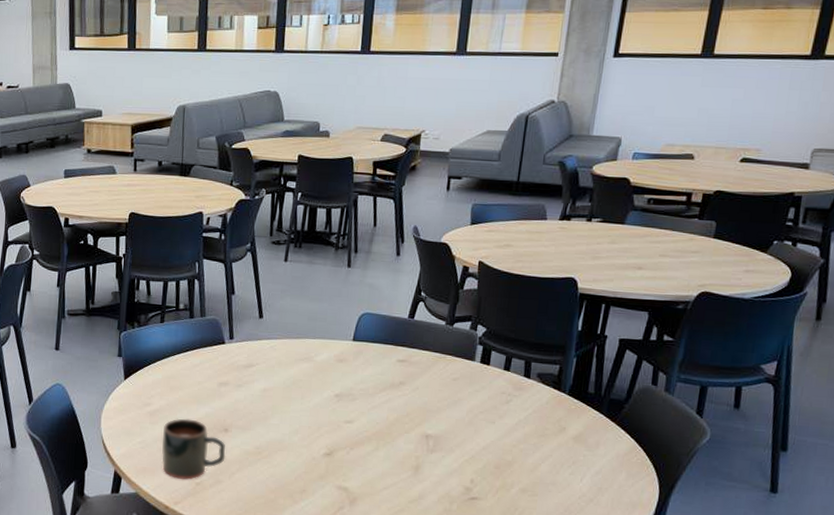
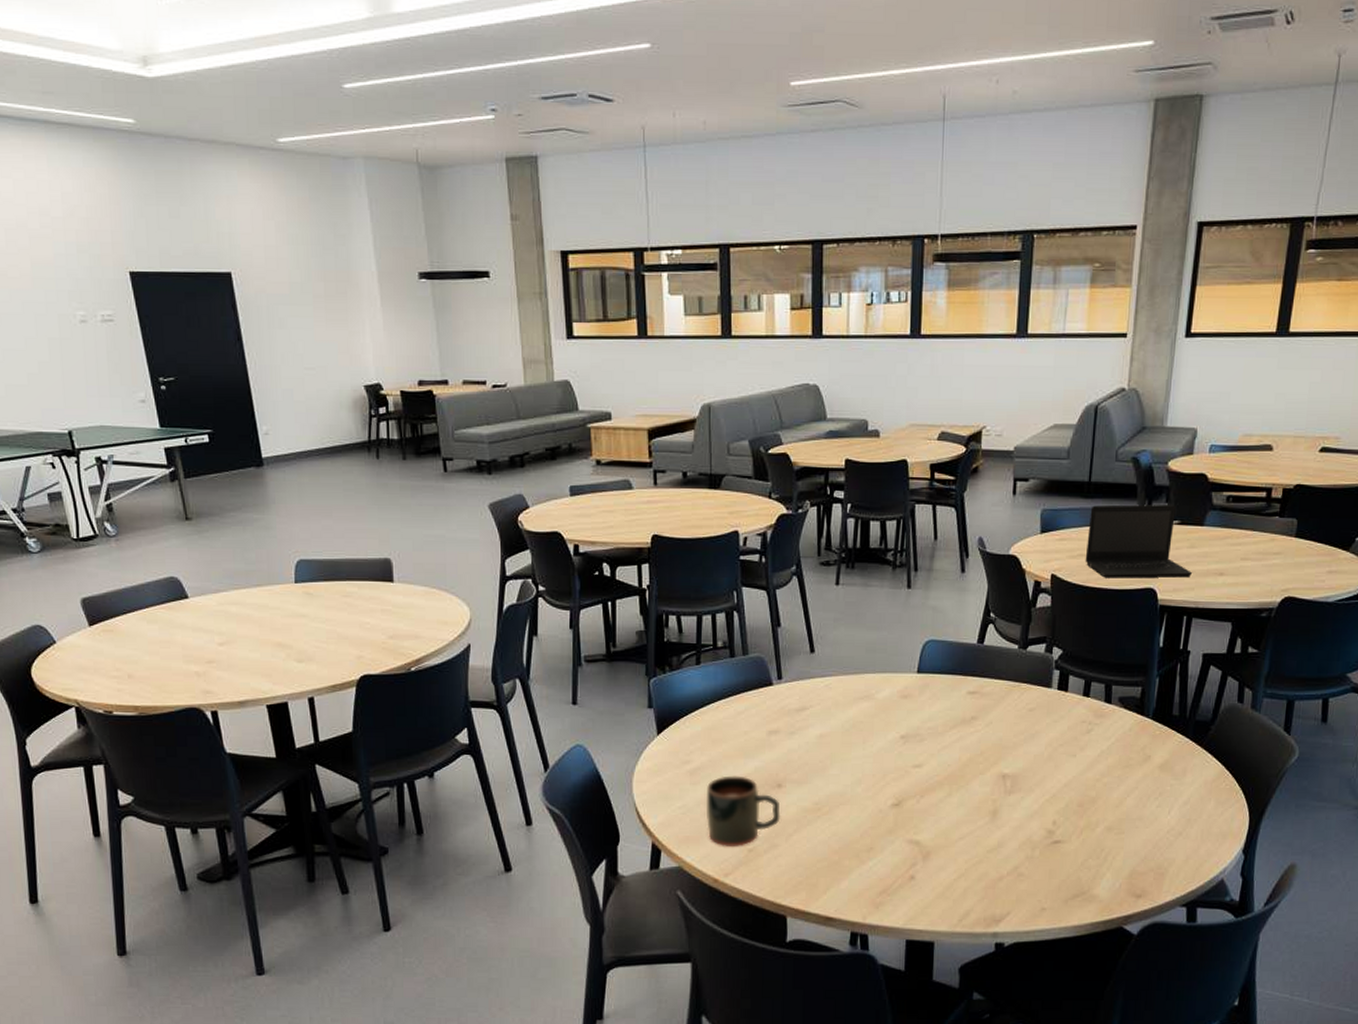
laptop: none [510,202,613,270] -> present [1085,504,1193,578]

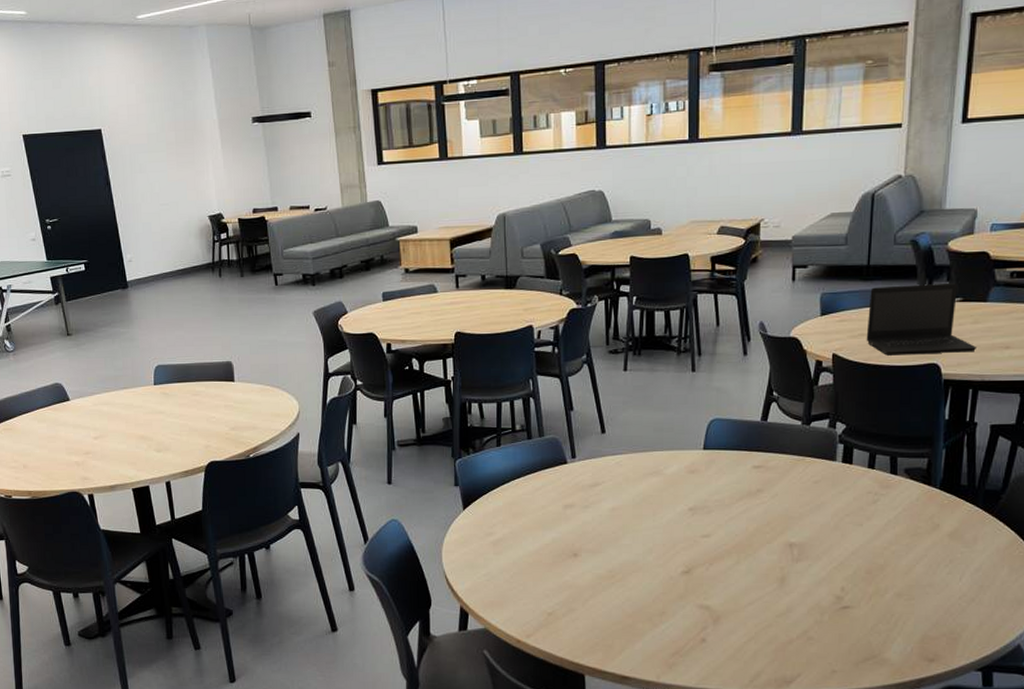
mug: present [706,775,780,846] -> none [508,546,577,610]

